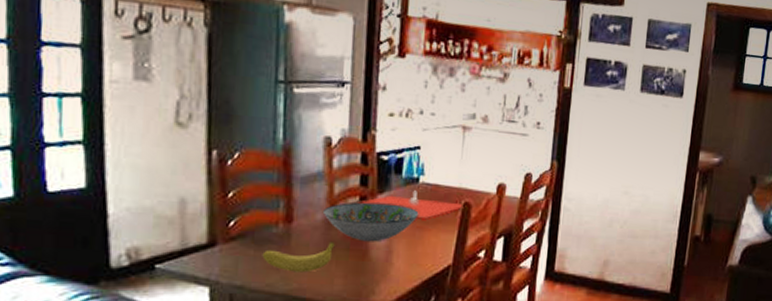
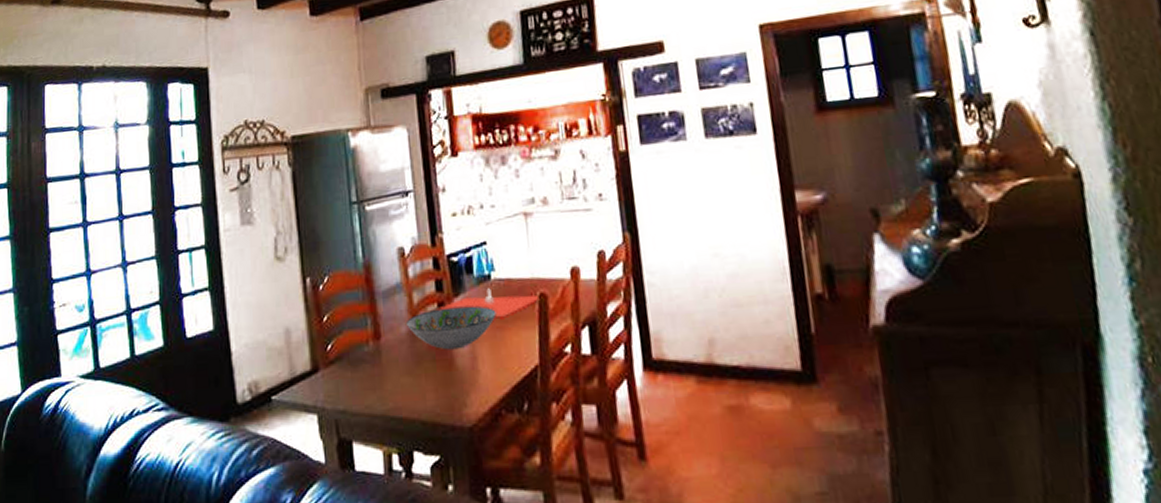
fruit: present [262,242,335,273] -> none [358,354,422,391]

